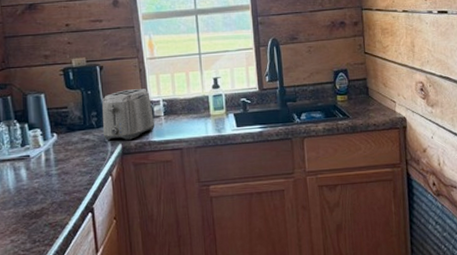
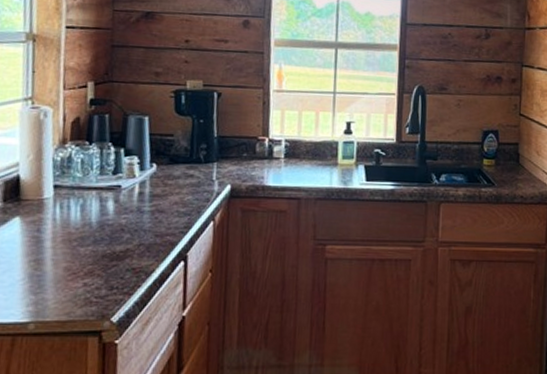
toaster: present [102,89,154,140] -> none [210,123,273,181]

